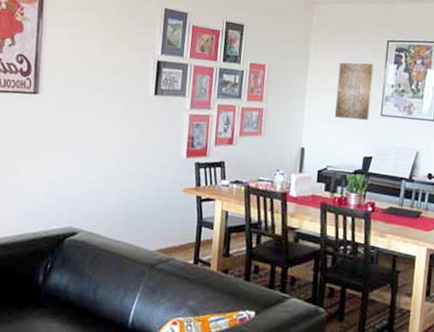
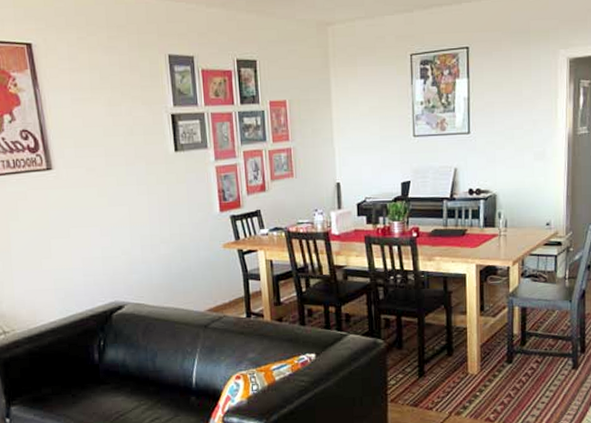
wall art: present [334,62,374,121] -> none [363,82,402,146]

